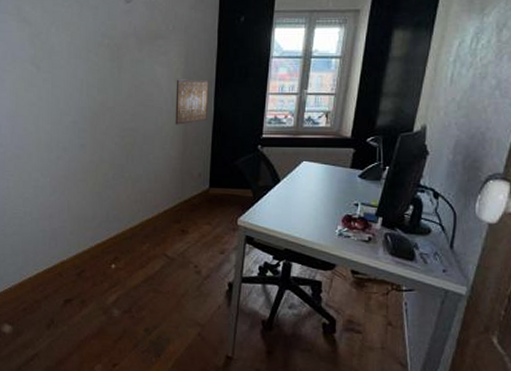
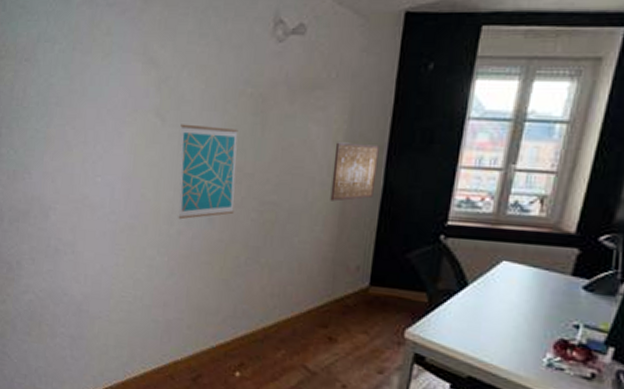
wall art: none [53,70,101,147] -> present [178,124,238,220]

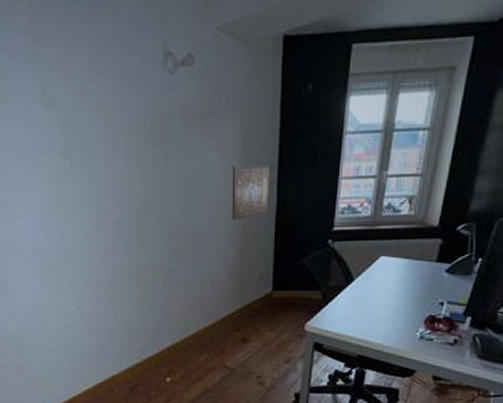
wall art: present [178,124,238,220] -> none [88,161,148,252]

